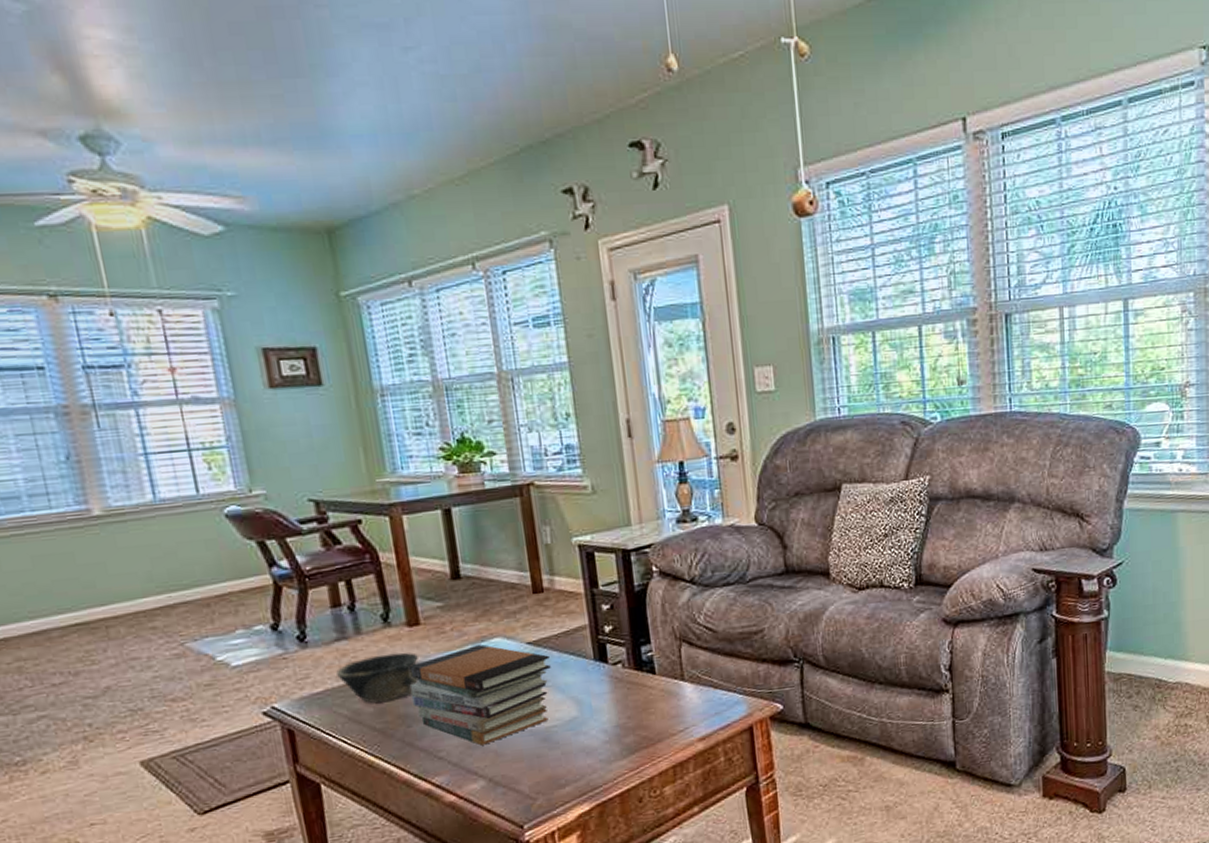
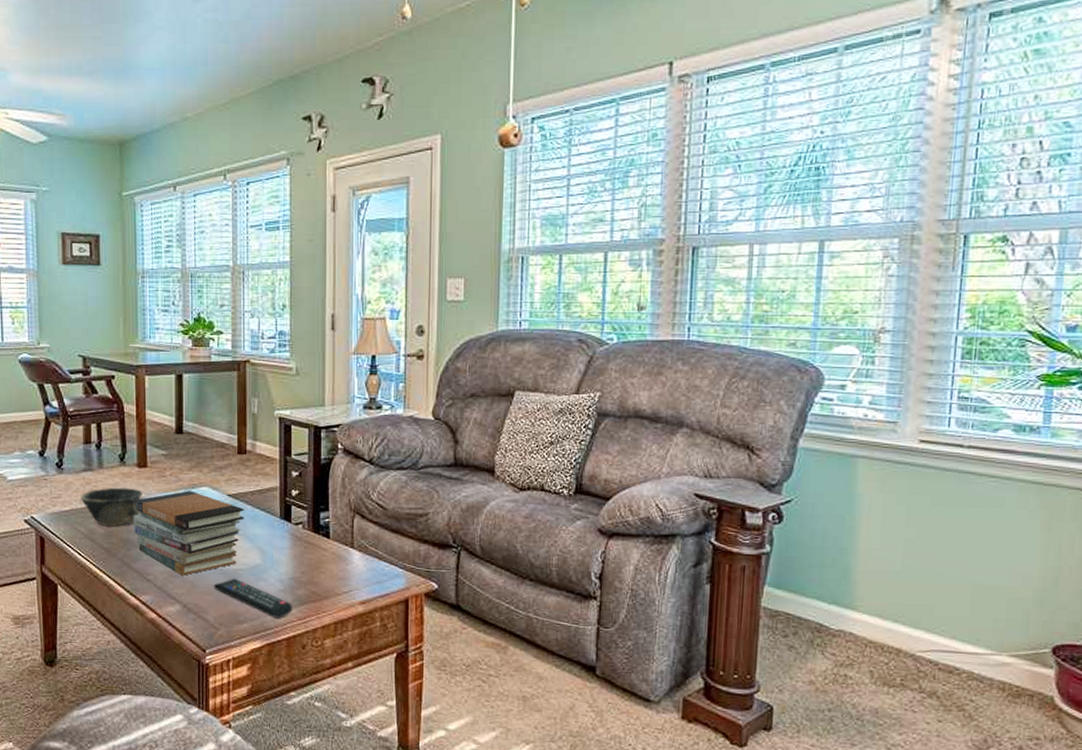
remote control: none [523,738,622,774] -> present [213,579,293,618]

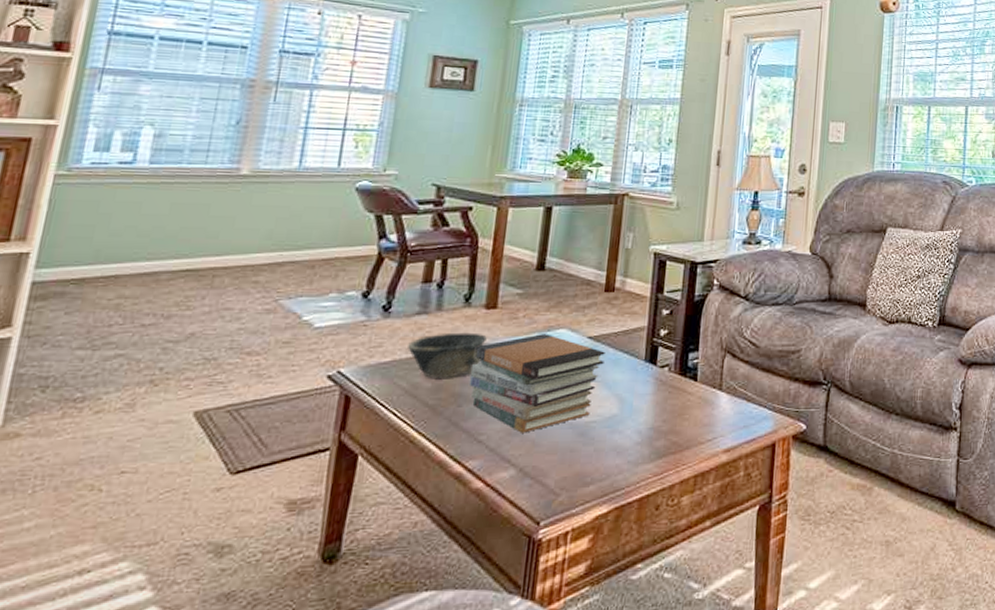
remote control: present [213,579,293,618] -> none [558,433,649,476]

